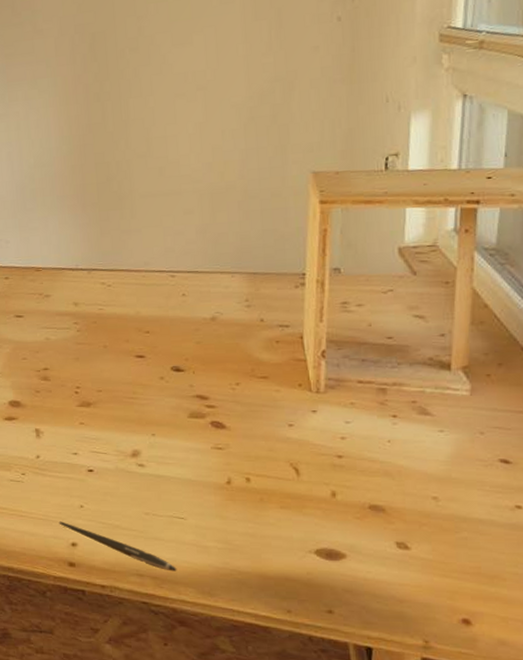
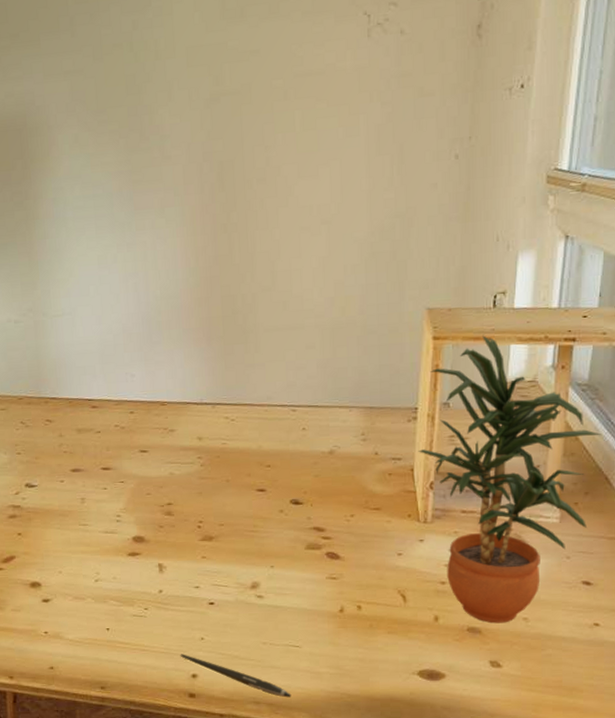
potted plant: none [307,199,516,502] -> present [418,335,602,624]

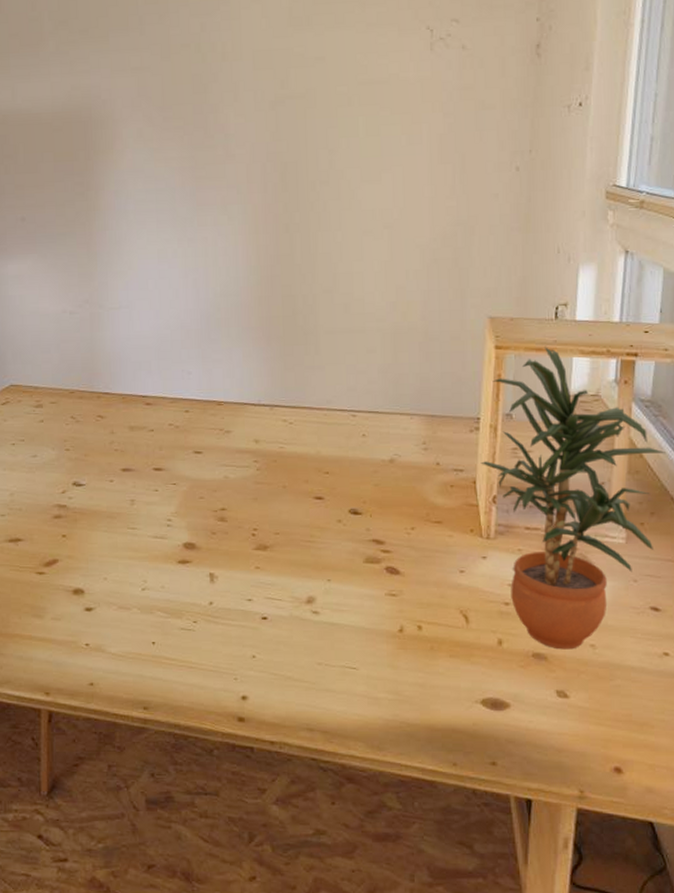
pen: present [180,654,292,698] -> none [229,673,347,725]

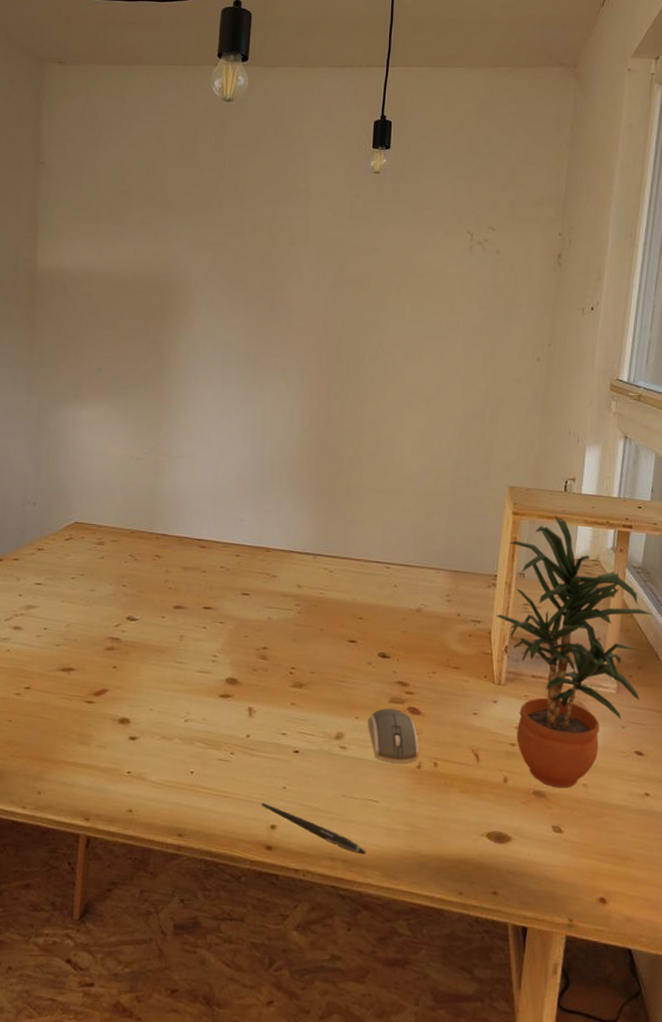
pen: none [229,673,347,725] -> present [261,803,366,855]
computer mouse: none [340,569,401,627] -> present [367,708,420,763]

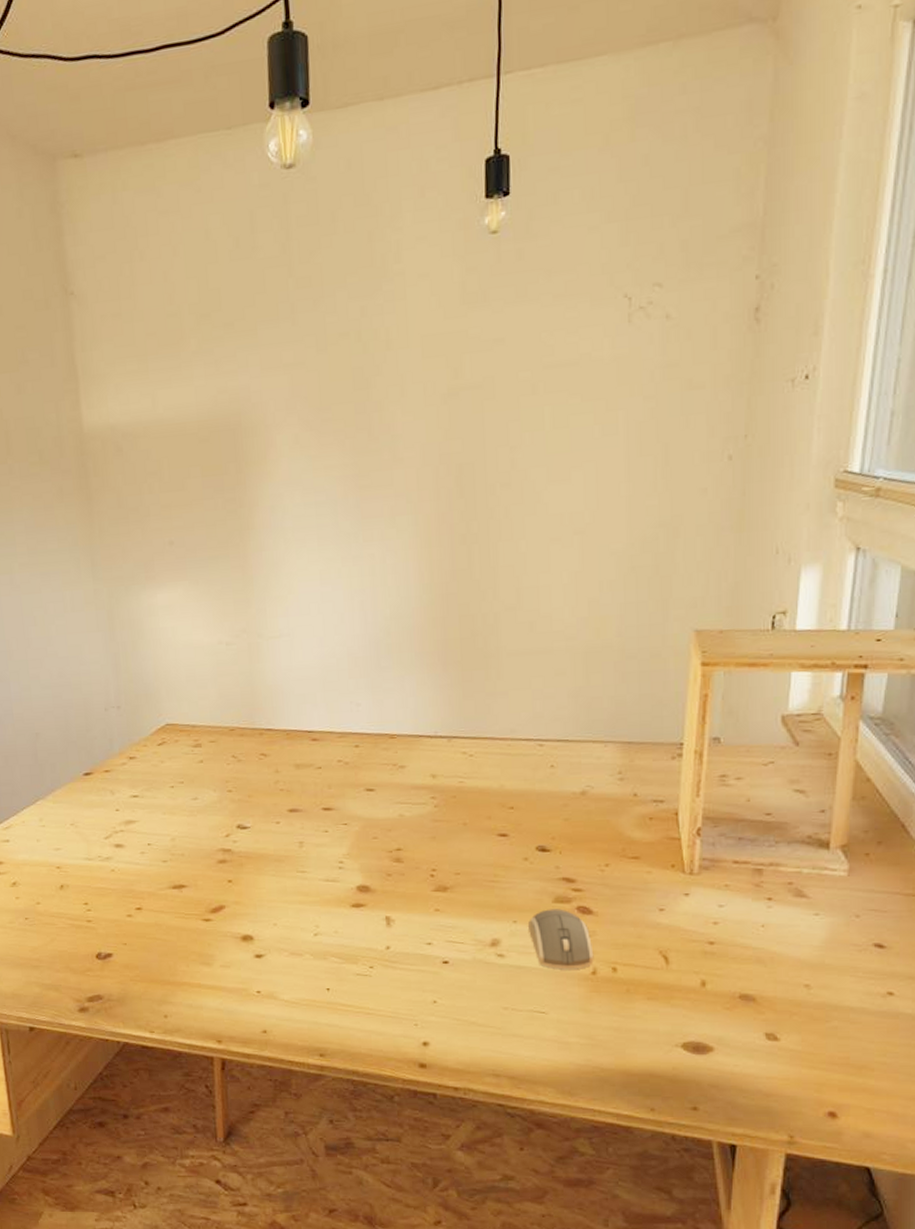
pen: present [261,803,366,855] -> none [409,1018,536,1071]
potted plant: present [496,515,653,788] -> none [683,661,898,991]

